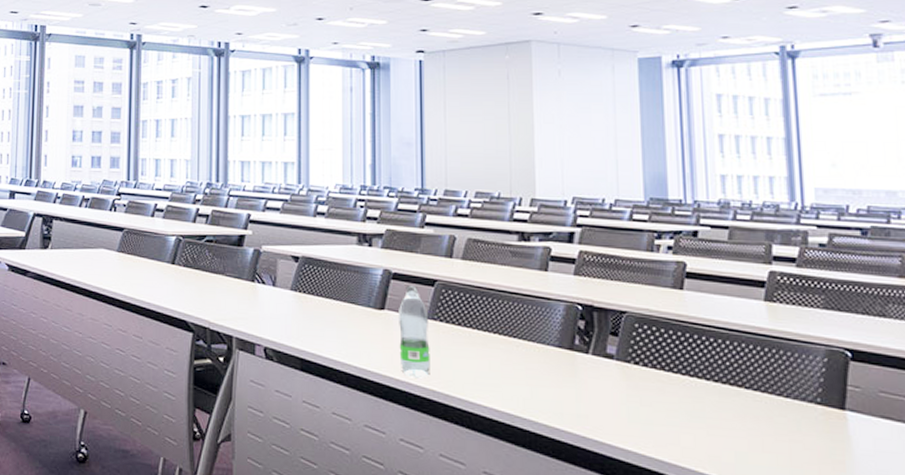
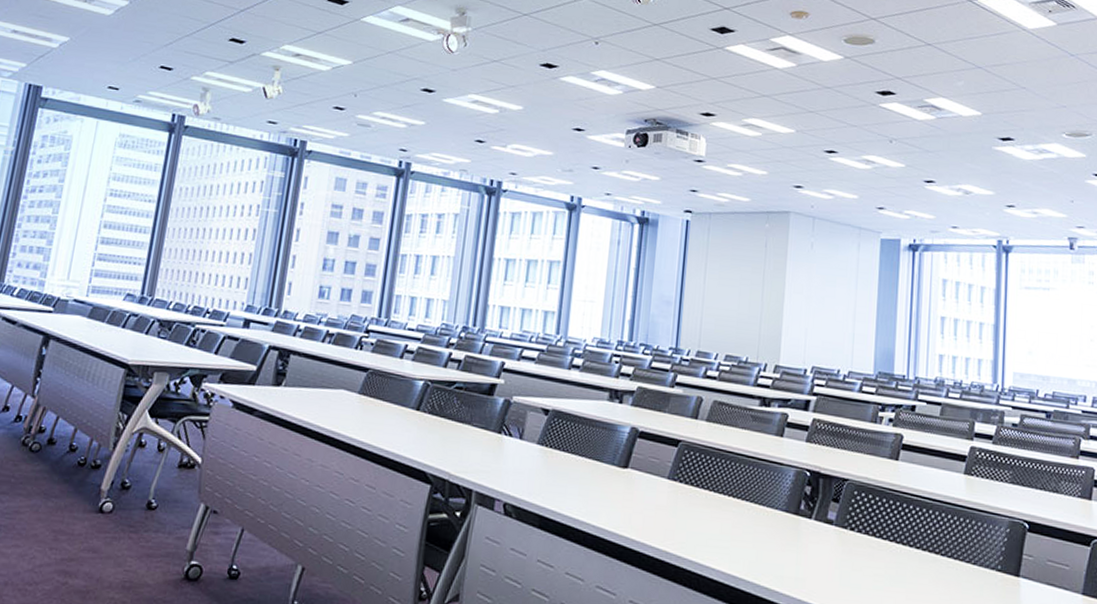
bottle: present [399,286,430,379] -> none [637,445,669,540]

